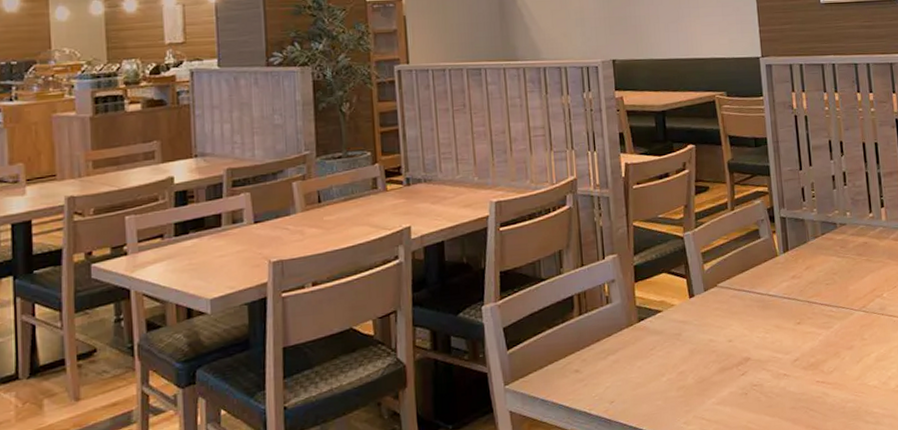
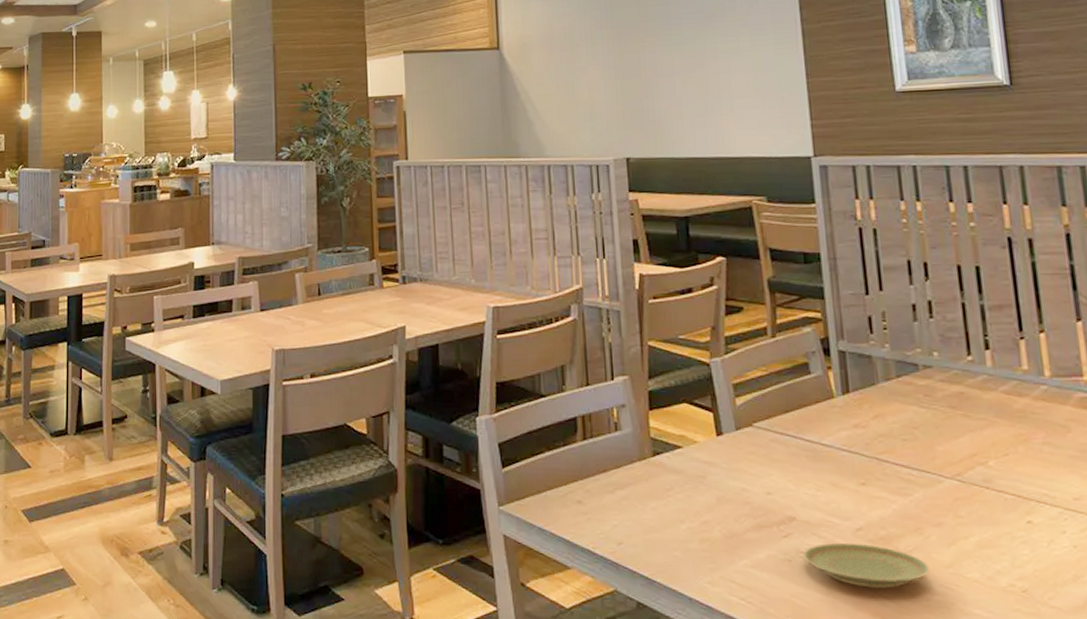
plate: none [756,371,844,406] -> present [803,542,930,589]

